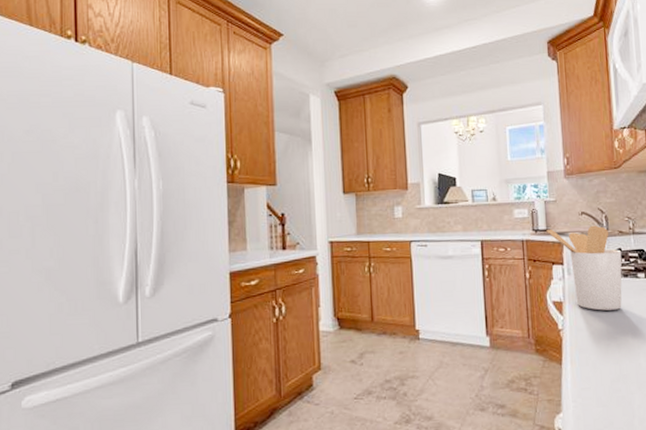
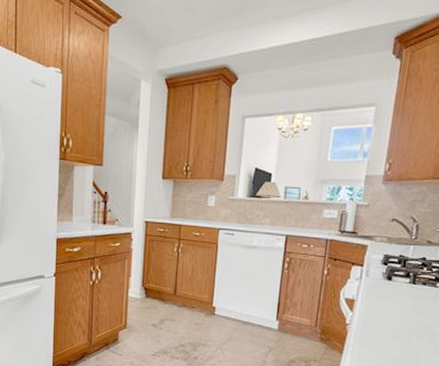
utensil holder: present [546,225,622,311] -> none [353,231,426,314]

